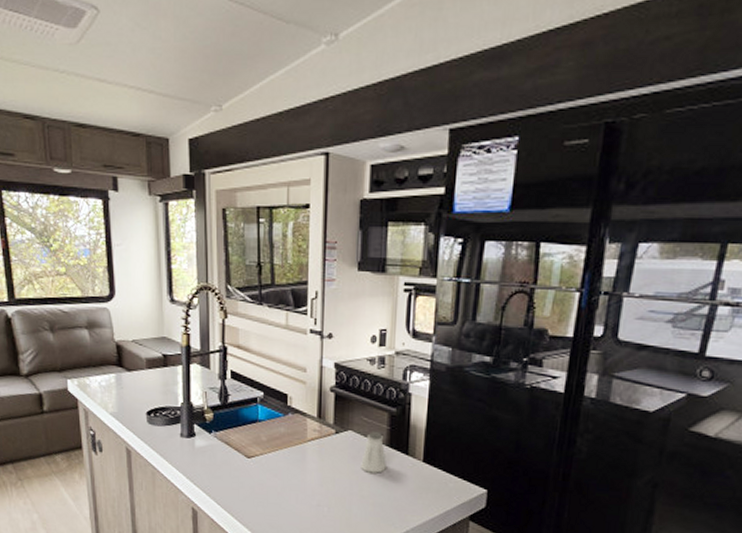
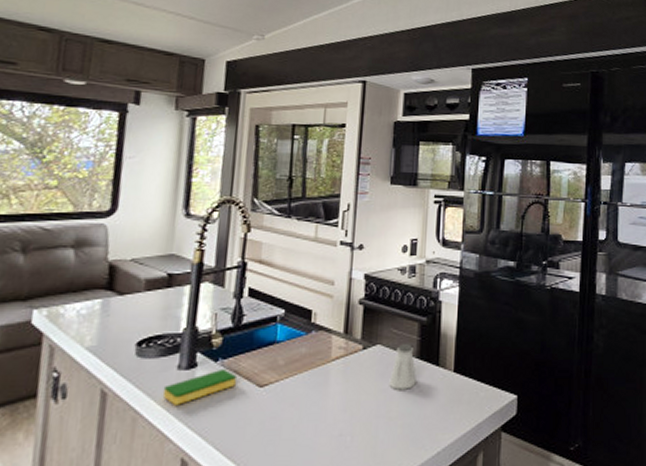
dish sponge: none [171,439,228,466] -> present [162,368,236,405]

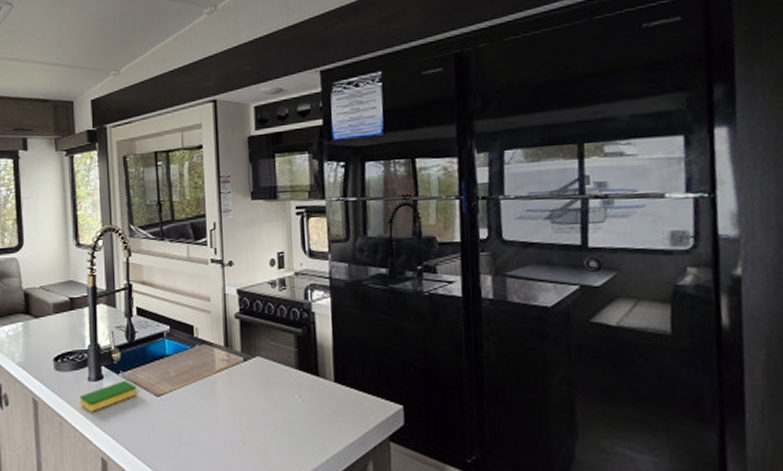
saltshaker: present [389,344,416,390] -> none [272,356,298,399]

